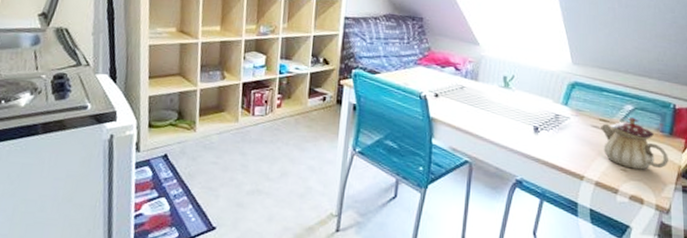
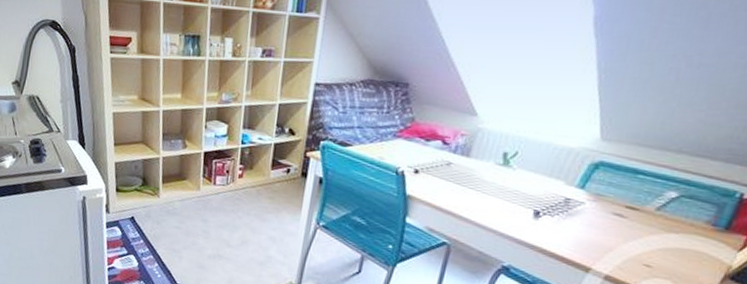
teapot: present [599,116,668,170] -> none [623,205,716,268]

